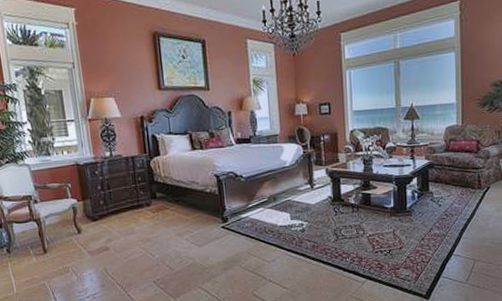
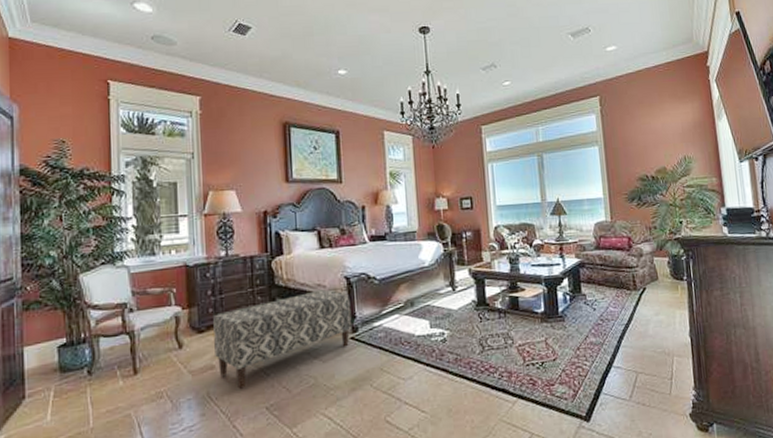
bench: none [104,186,223,266] -> present [213,290,352,389]

